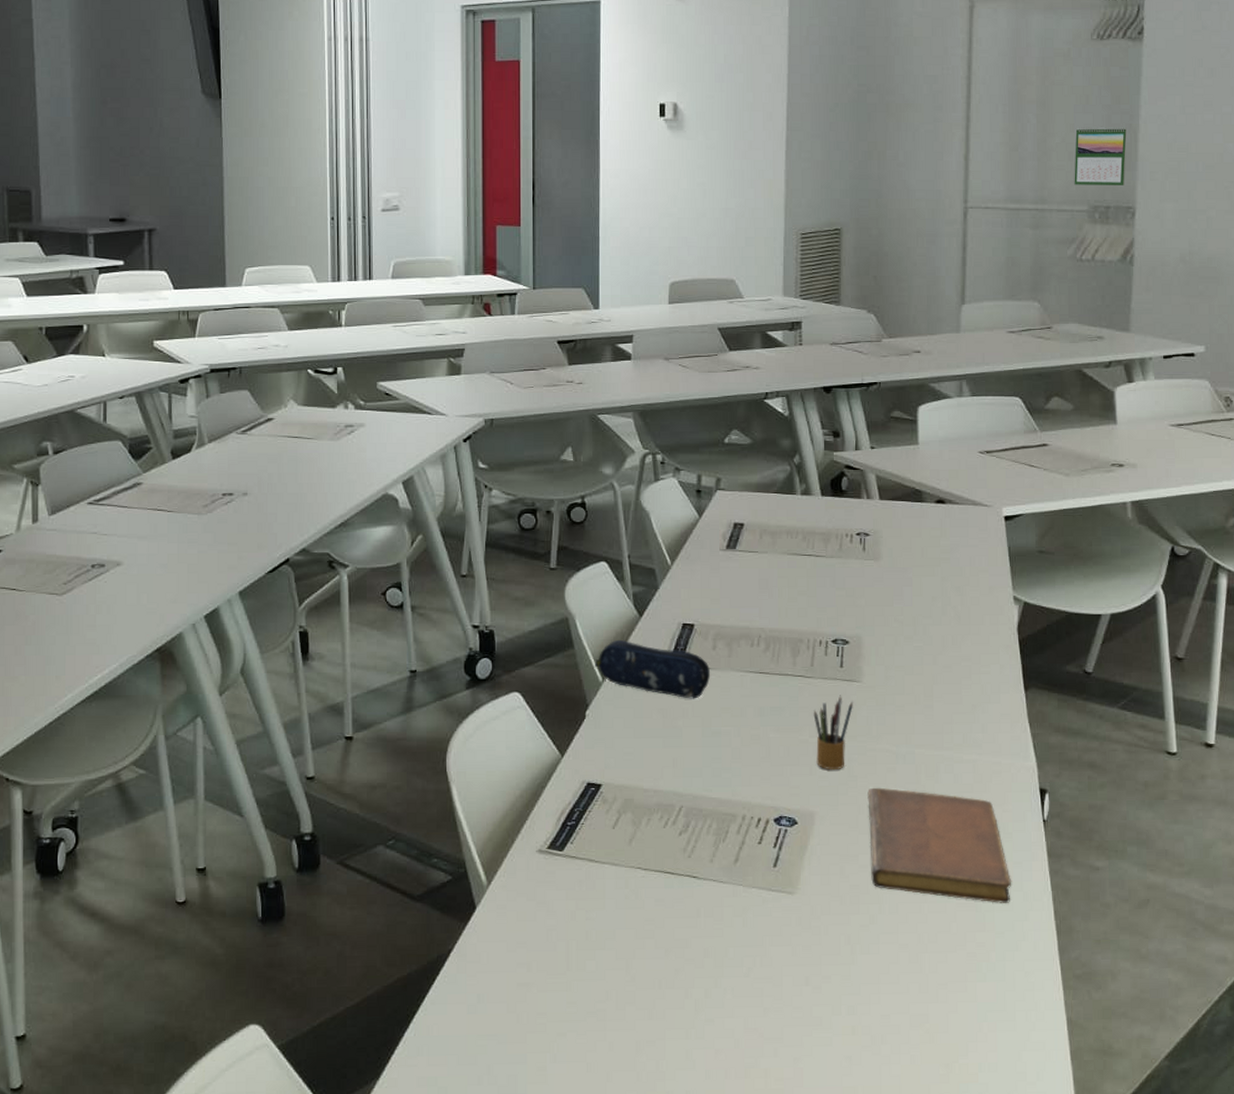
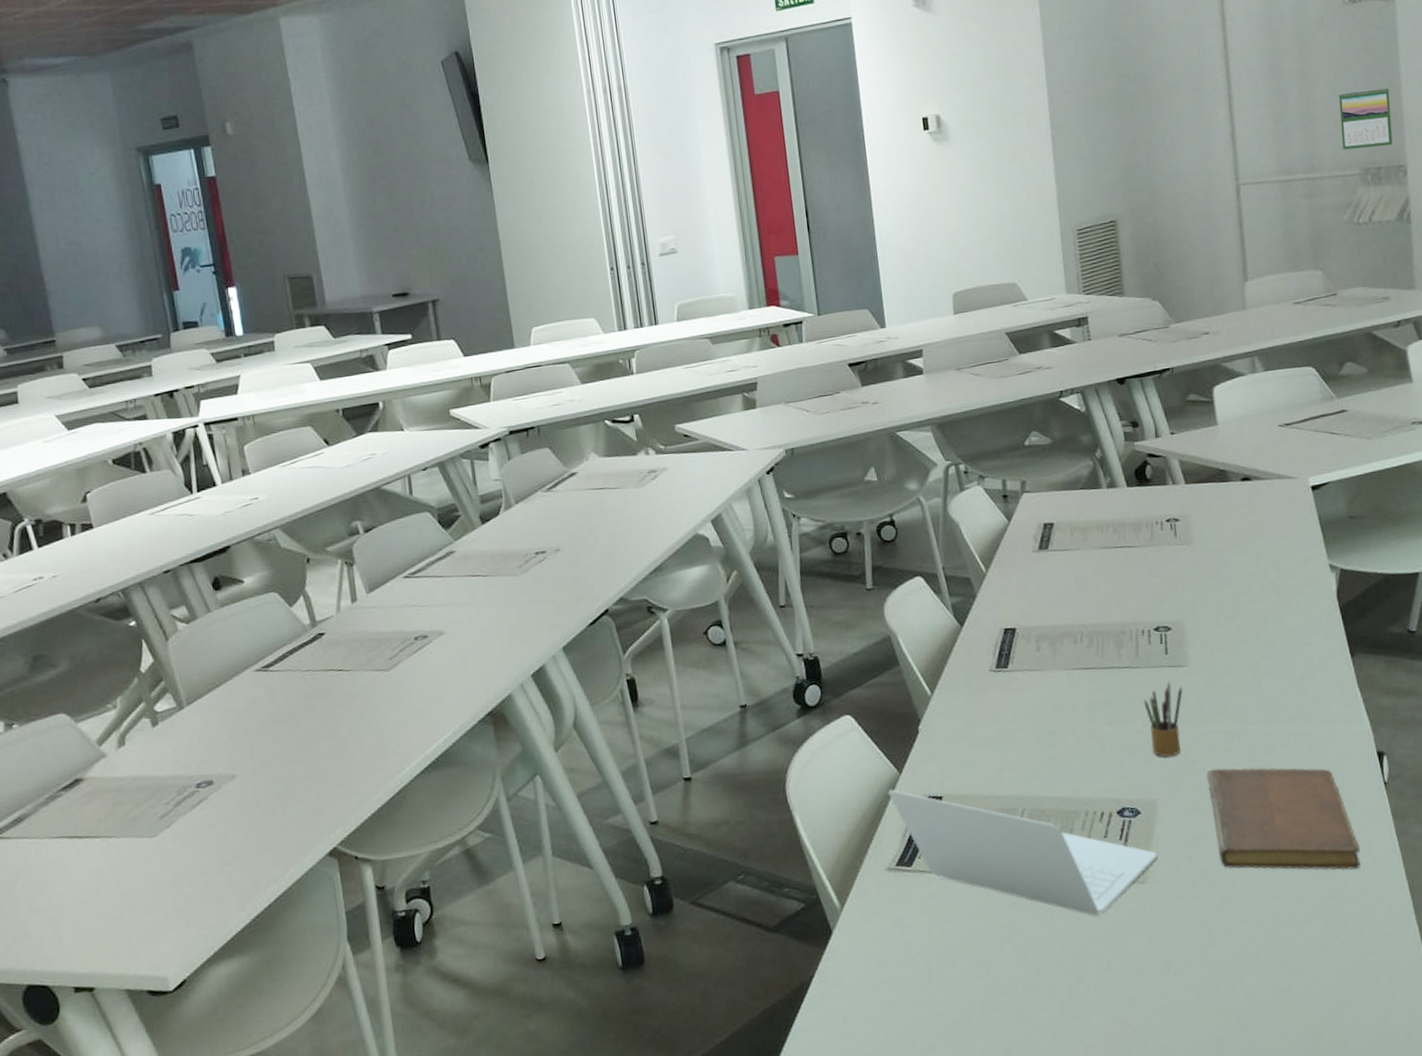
laptop: none [548,771,809,921] -> present [888,789,1158,916]
pencil case: present [595,640,711,699] -> none [922,651,1038,703]

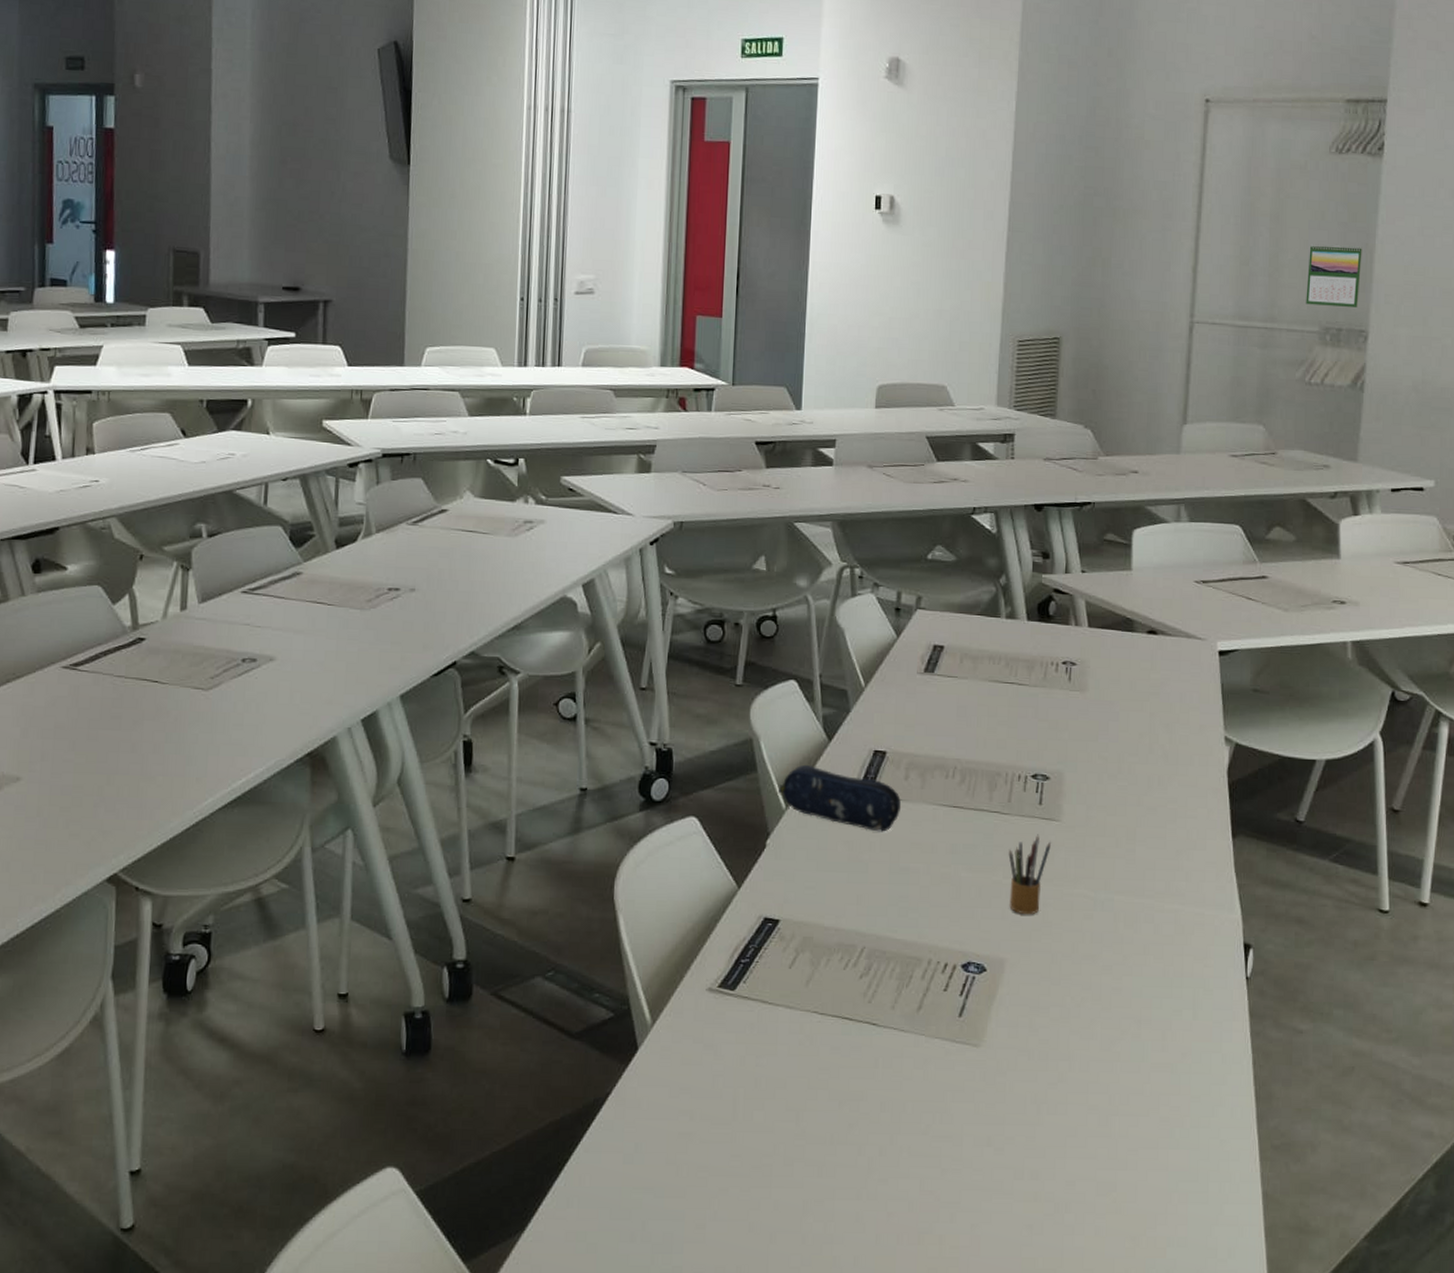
laptop: present [888,789,1158,916] -> none [722,903,997,1074]
pencil case: none [922,651,1038,703] -> present [779,765,902,832]
notebook: present [1206,767,1360,870] -> none [1062,935,1210,1065]

